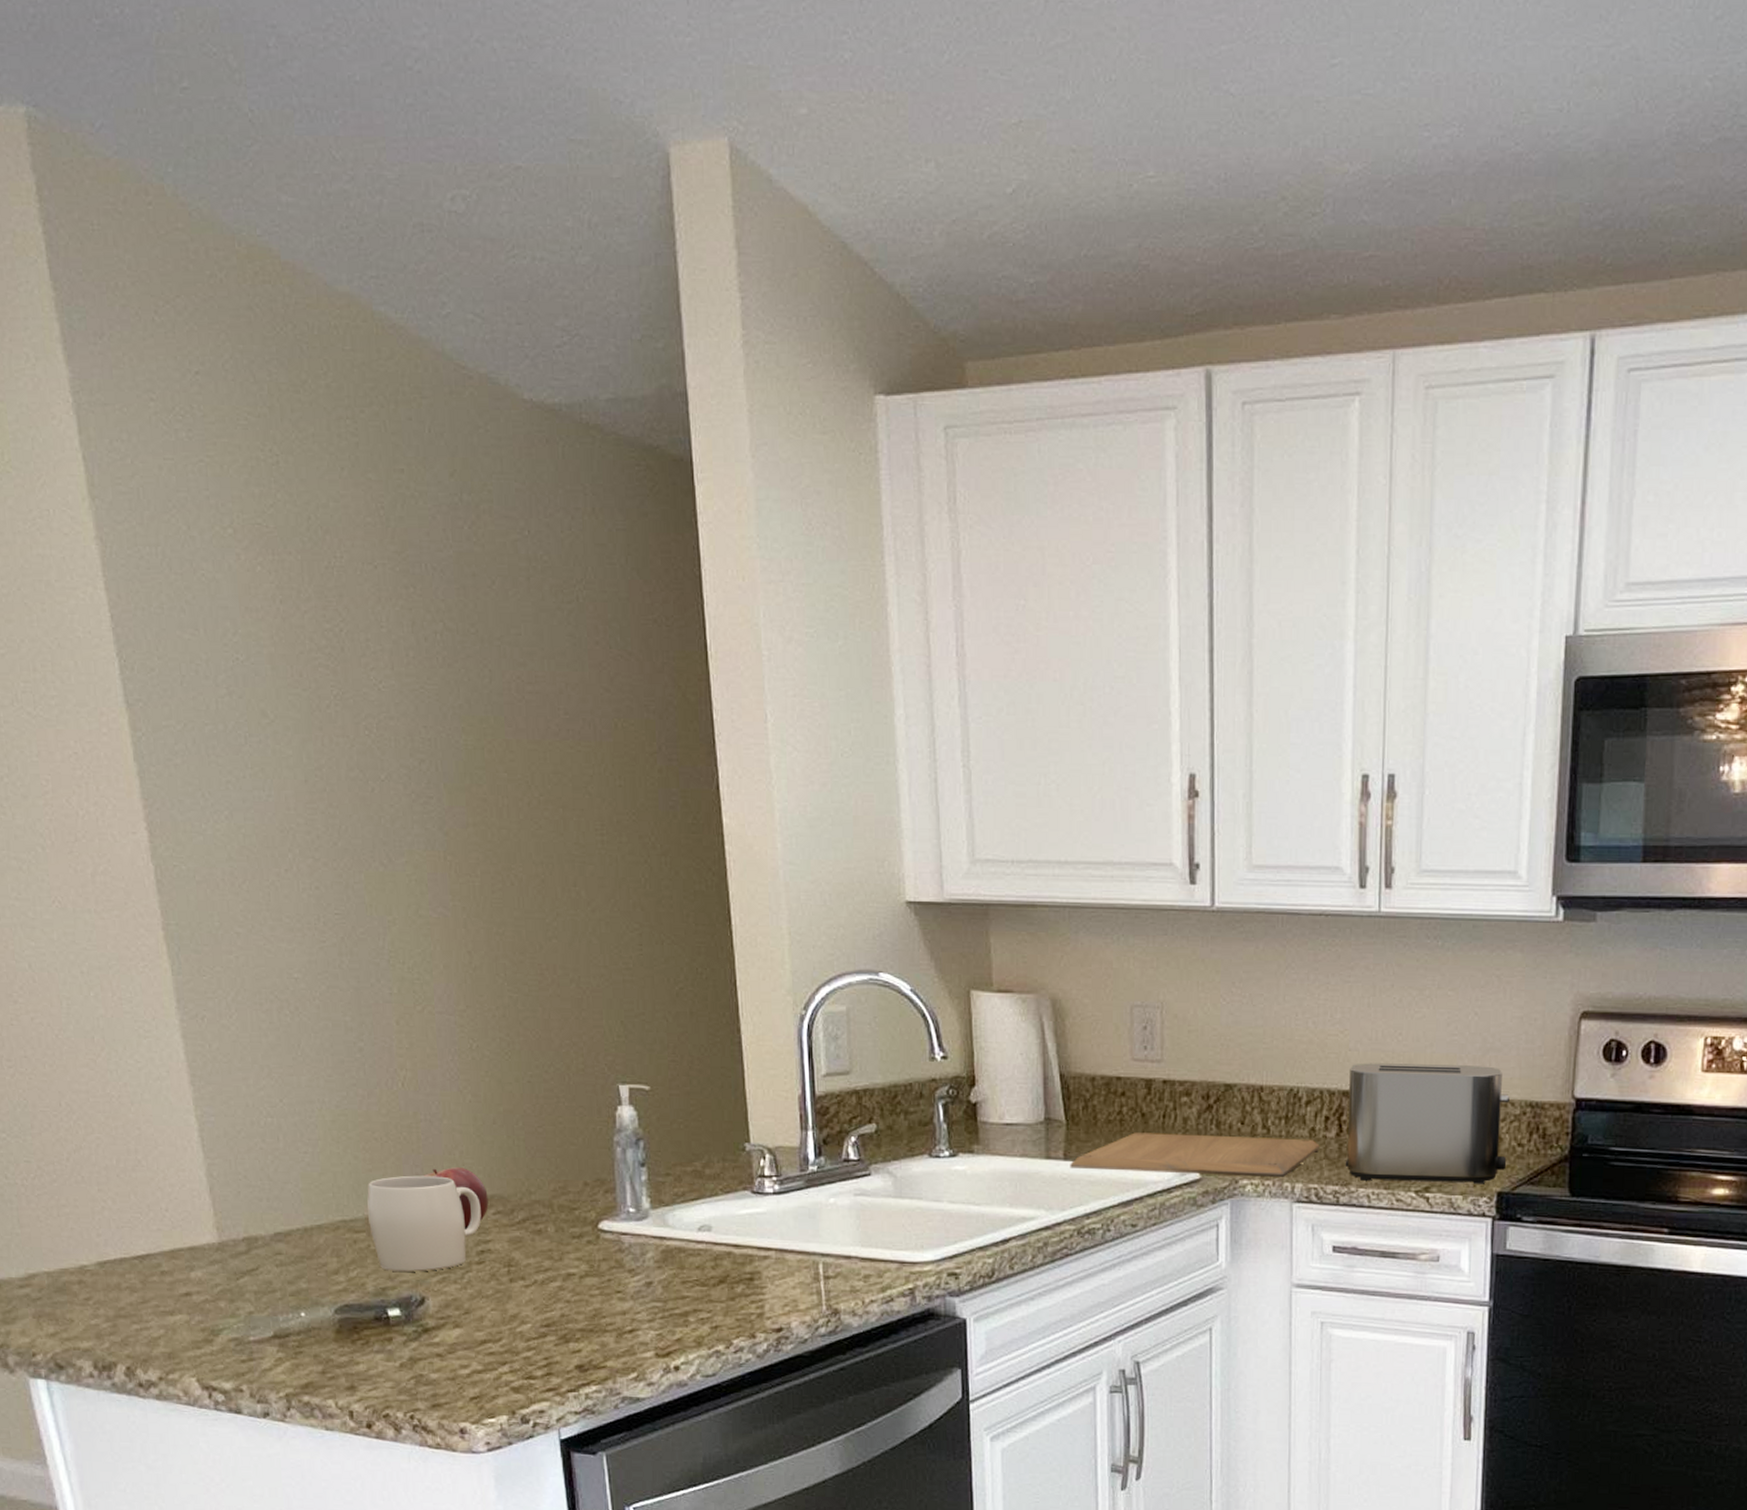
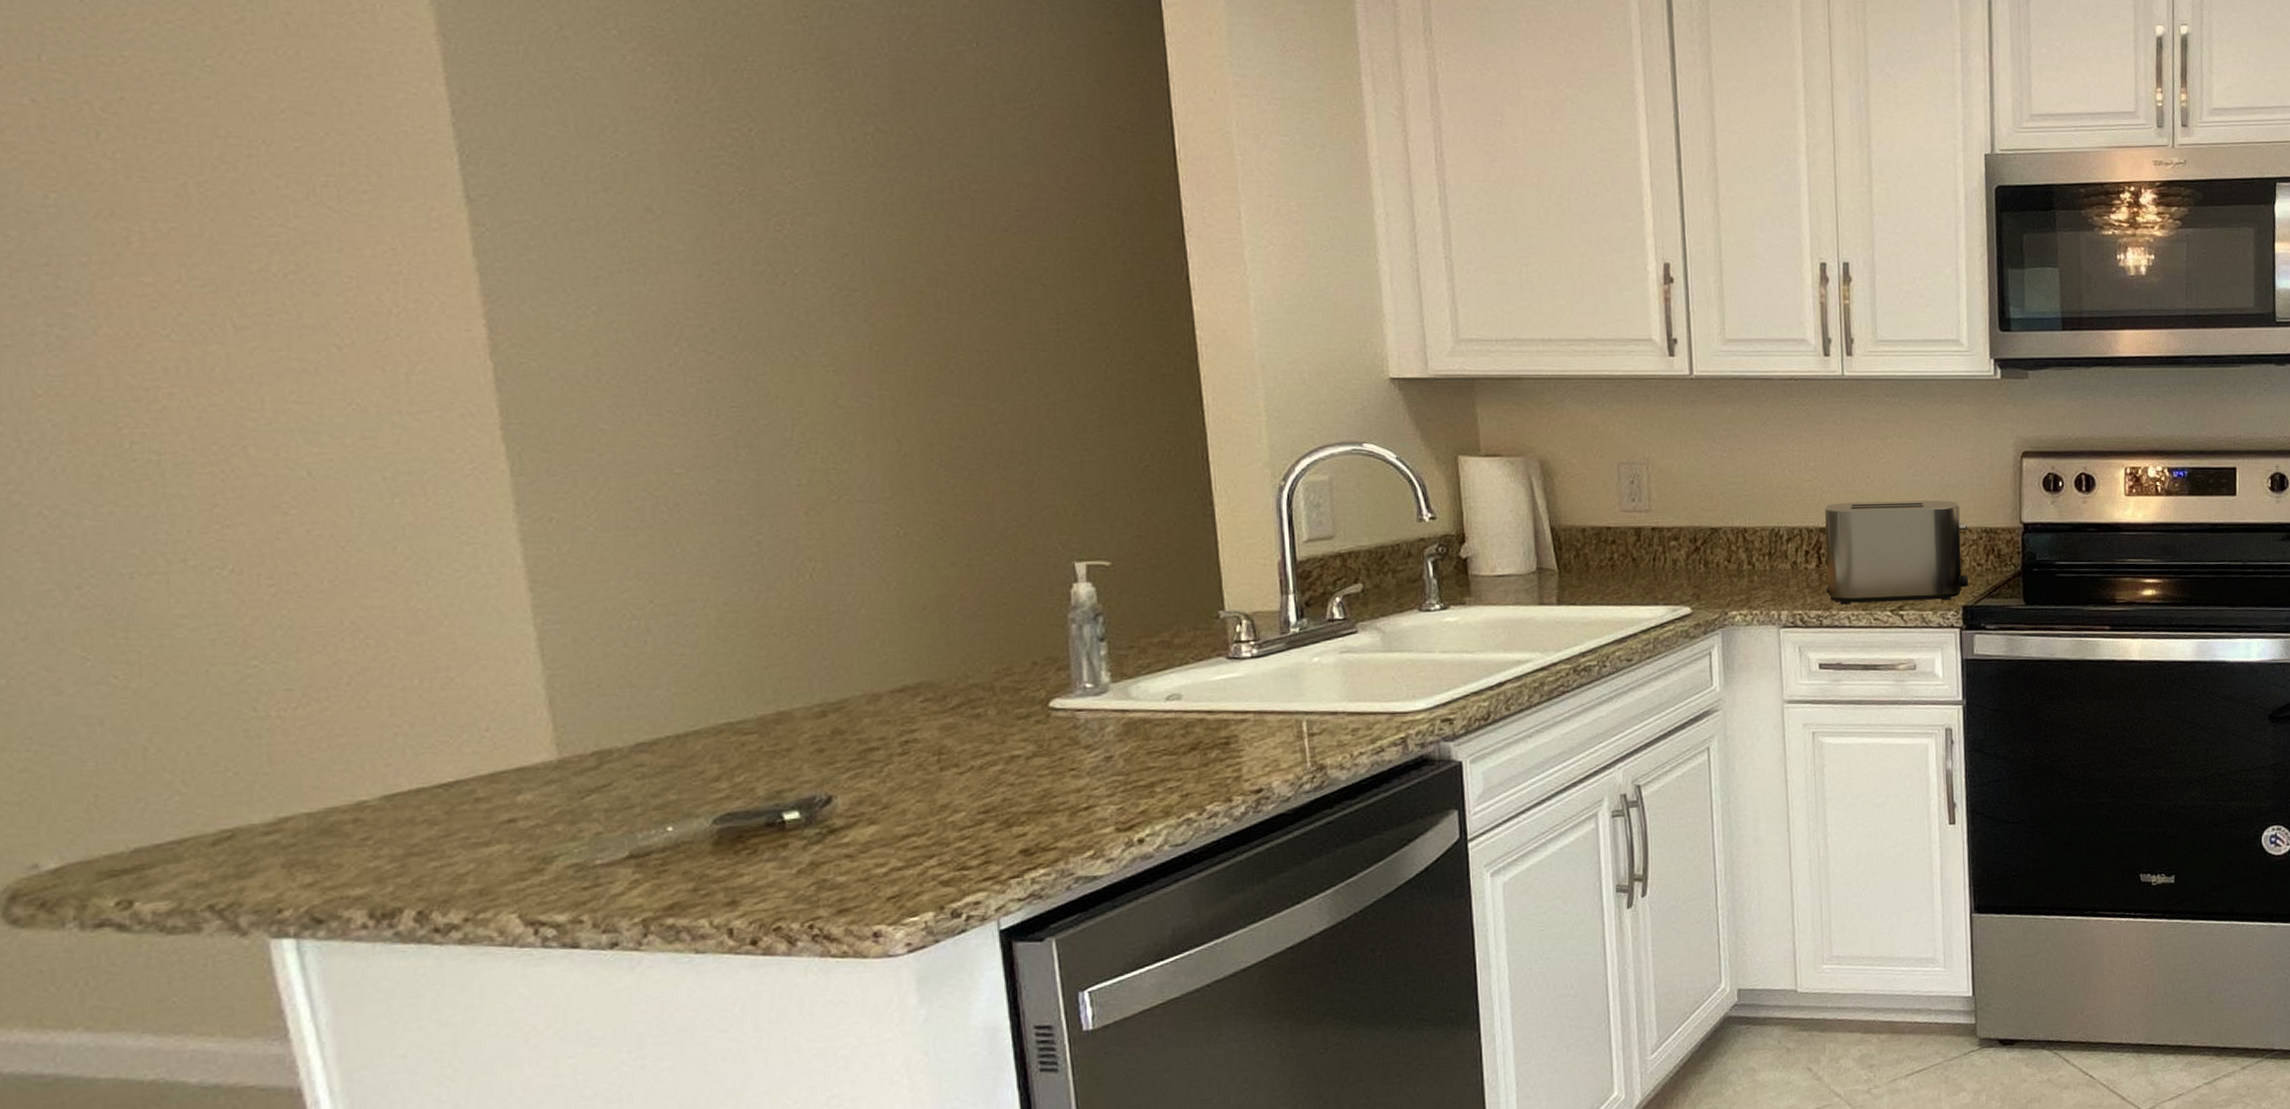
mug: present [366,1175,481,1272] -> none [760,667,906,772]
fruit: present [422,1167,489,1227] -> none [833,657,915,718]
chopping board: present [1070,1132,1320,1178] -> none [1564,571,1802,612]

